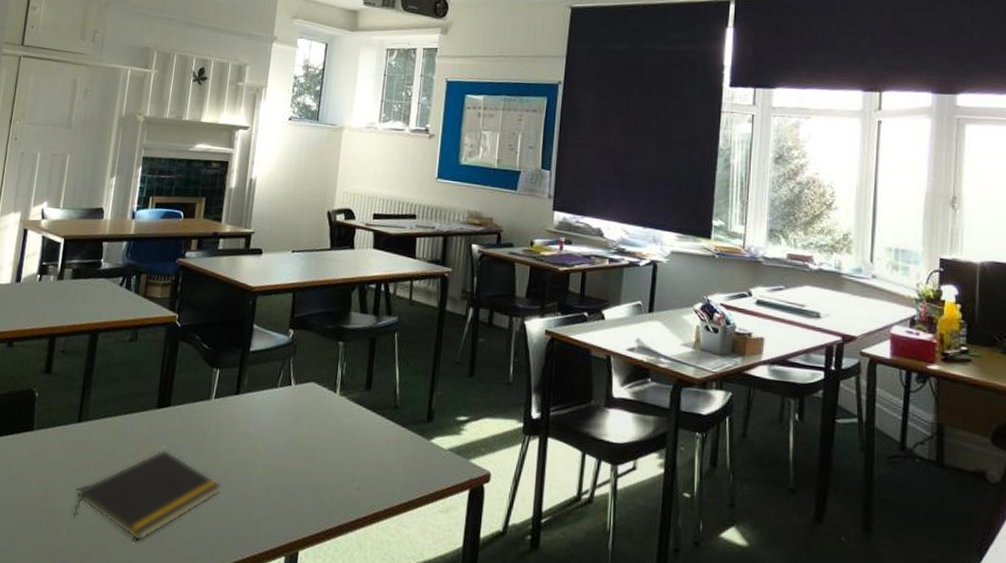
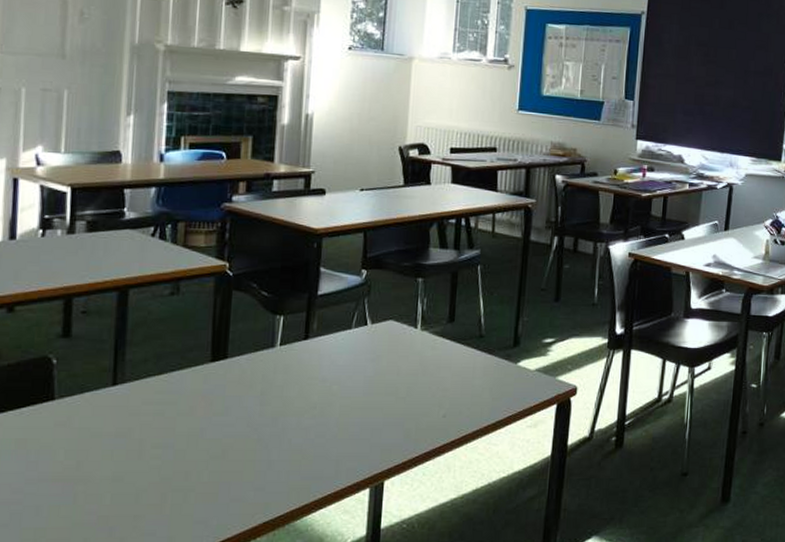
notepad: present [73,449,222,542] -> none [118,402,295,496]

